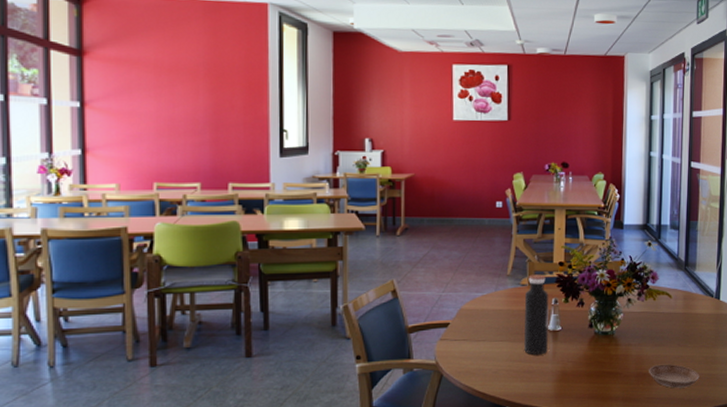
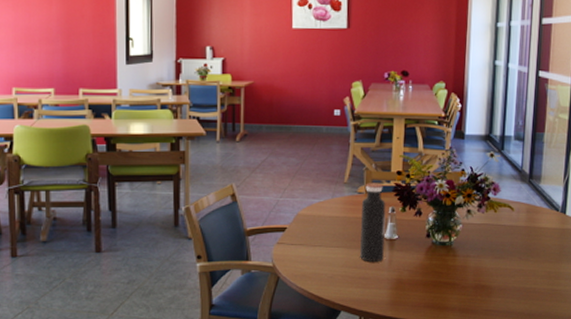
saucer: present [649,364,700,388] -> none [487,277,541,302]

